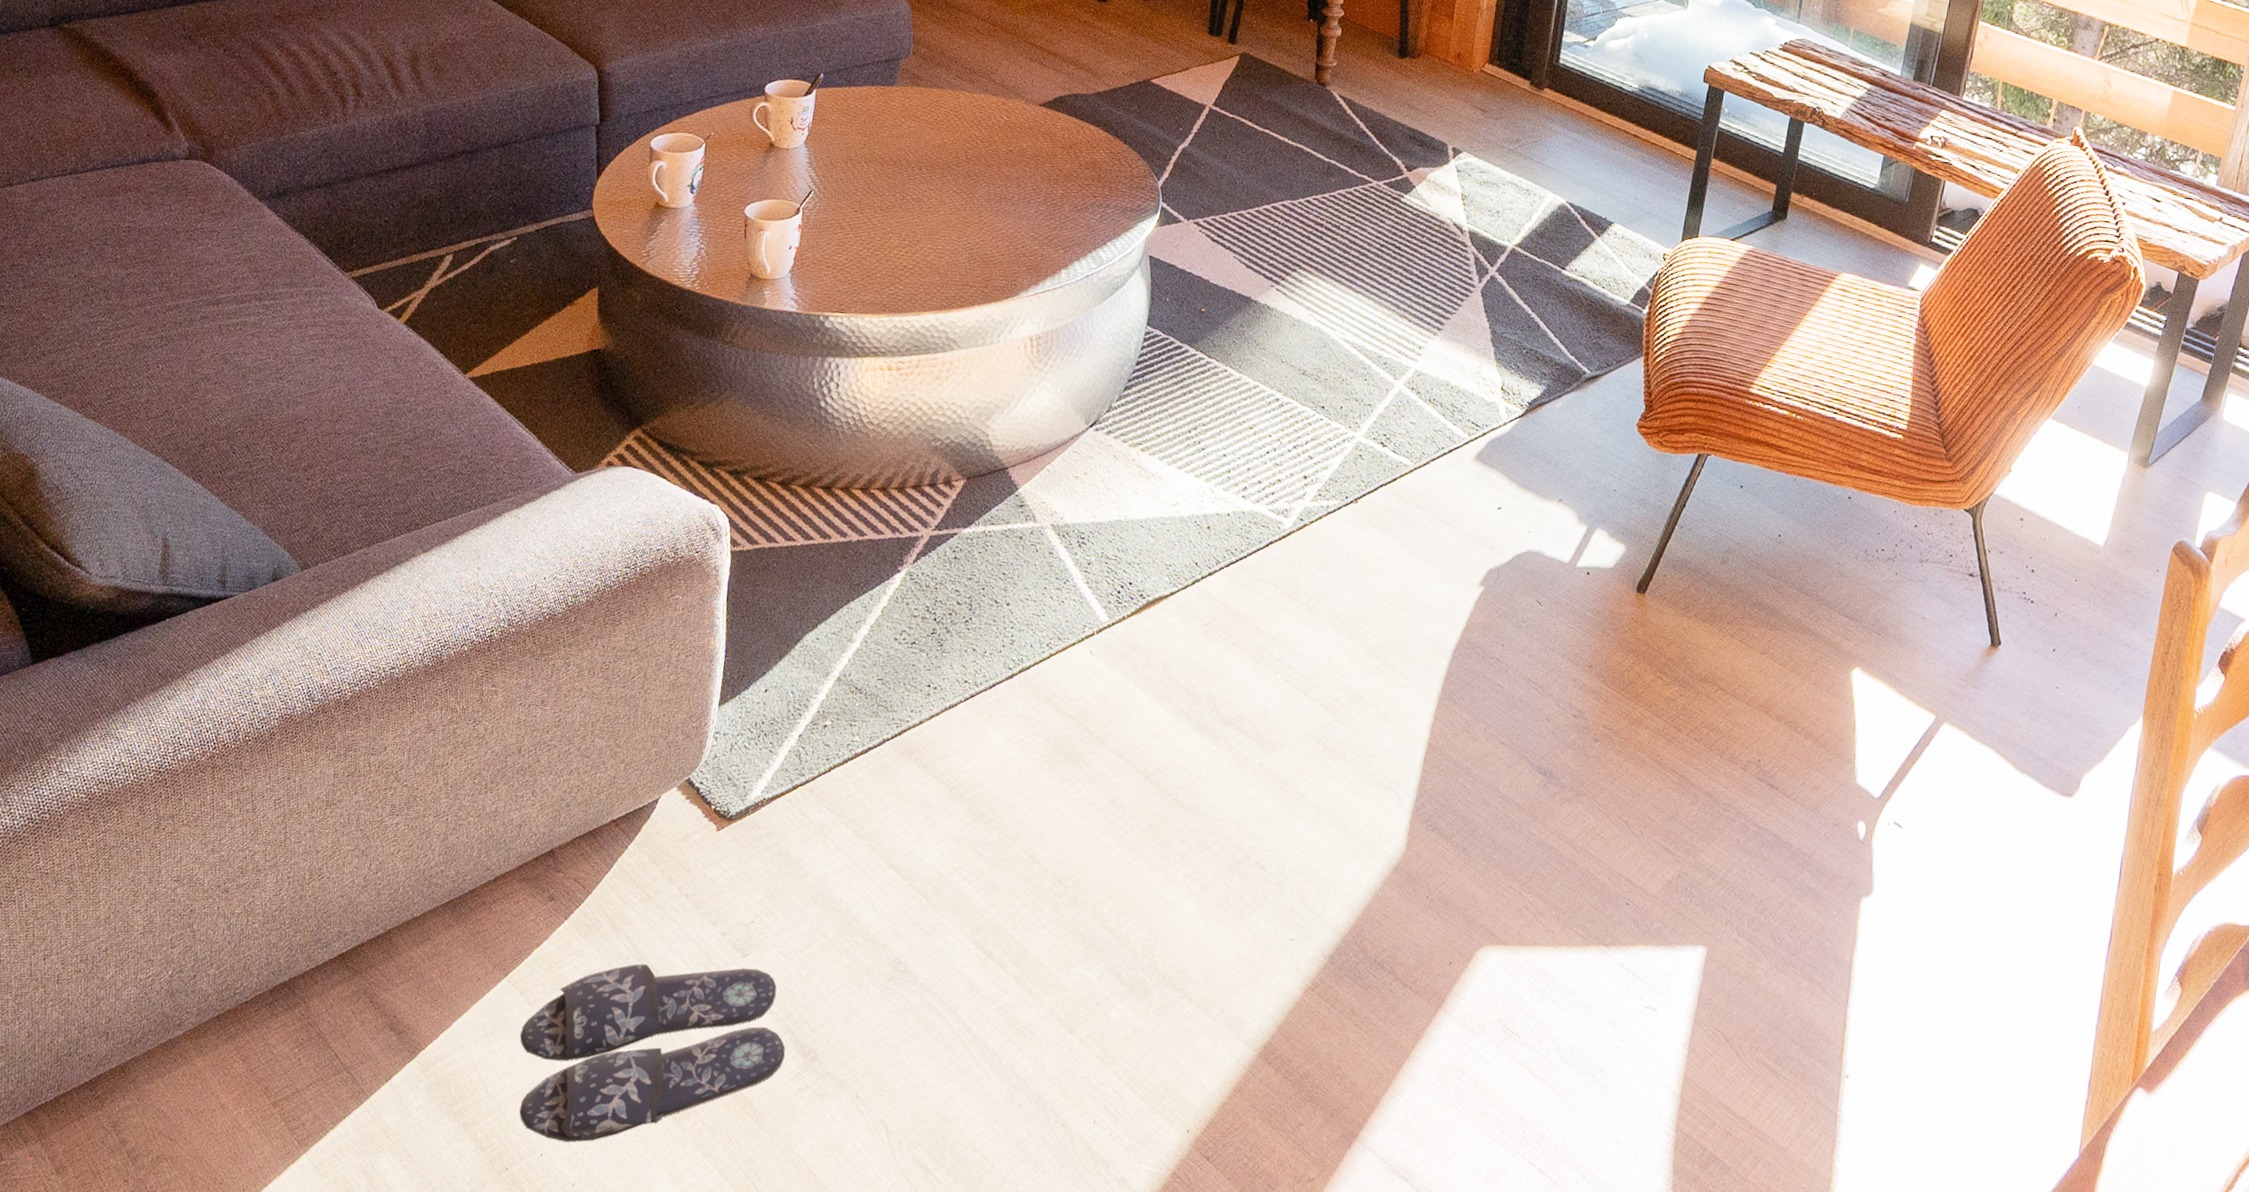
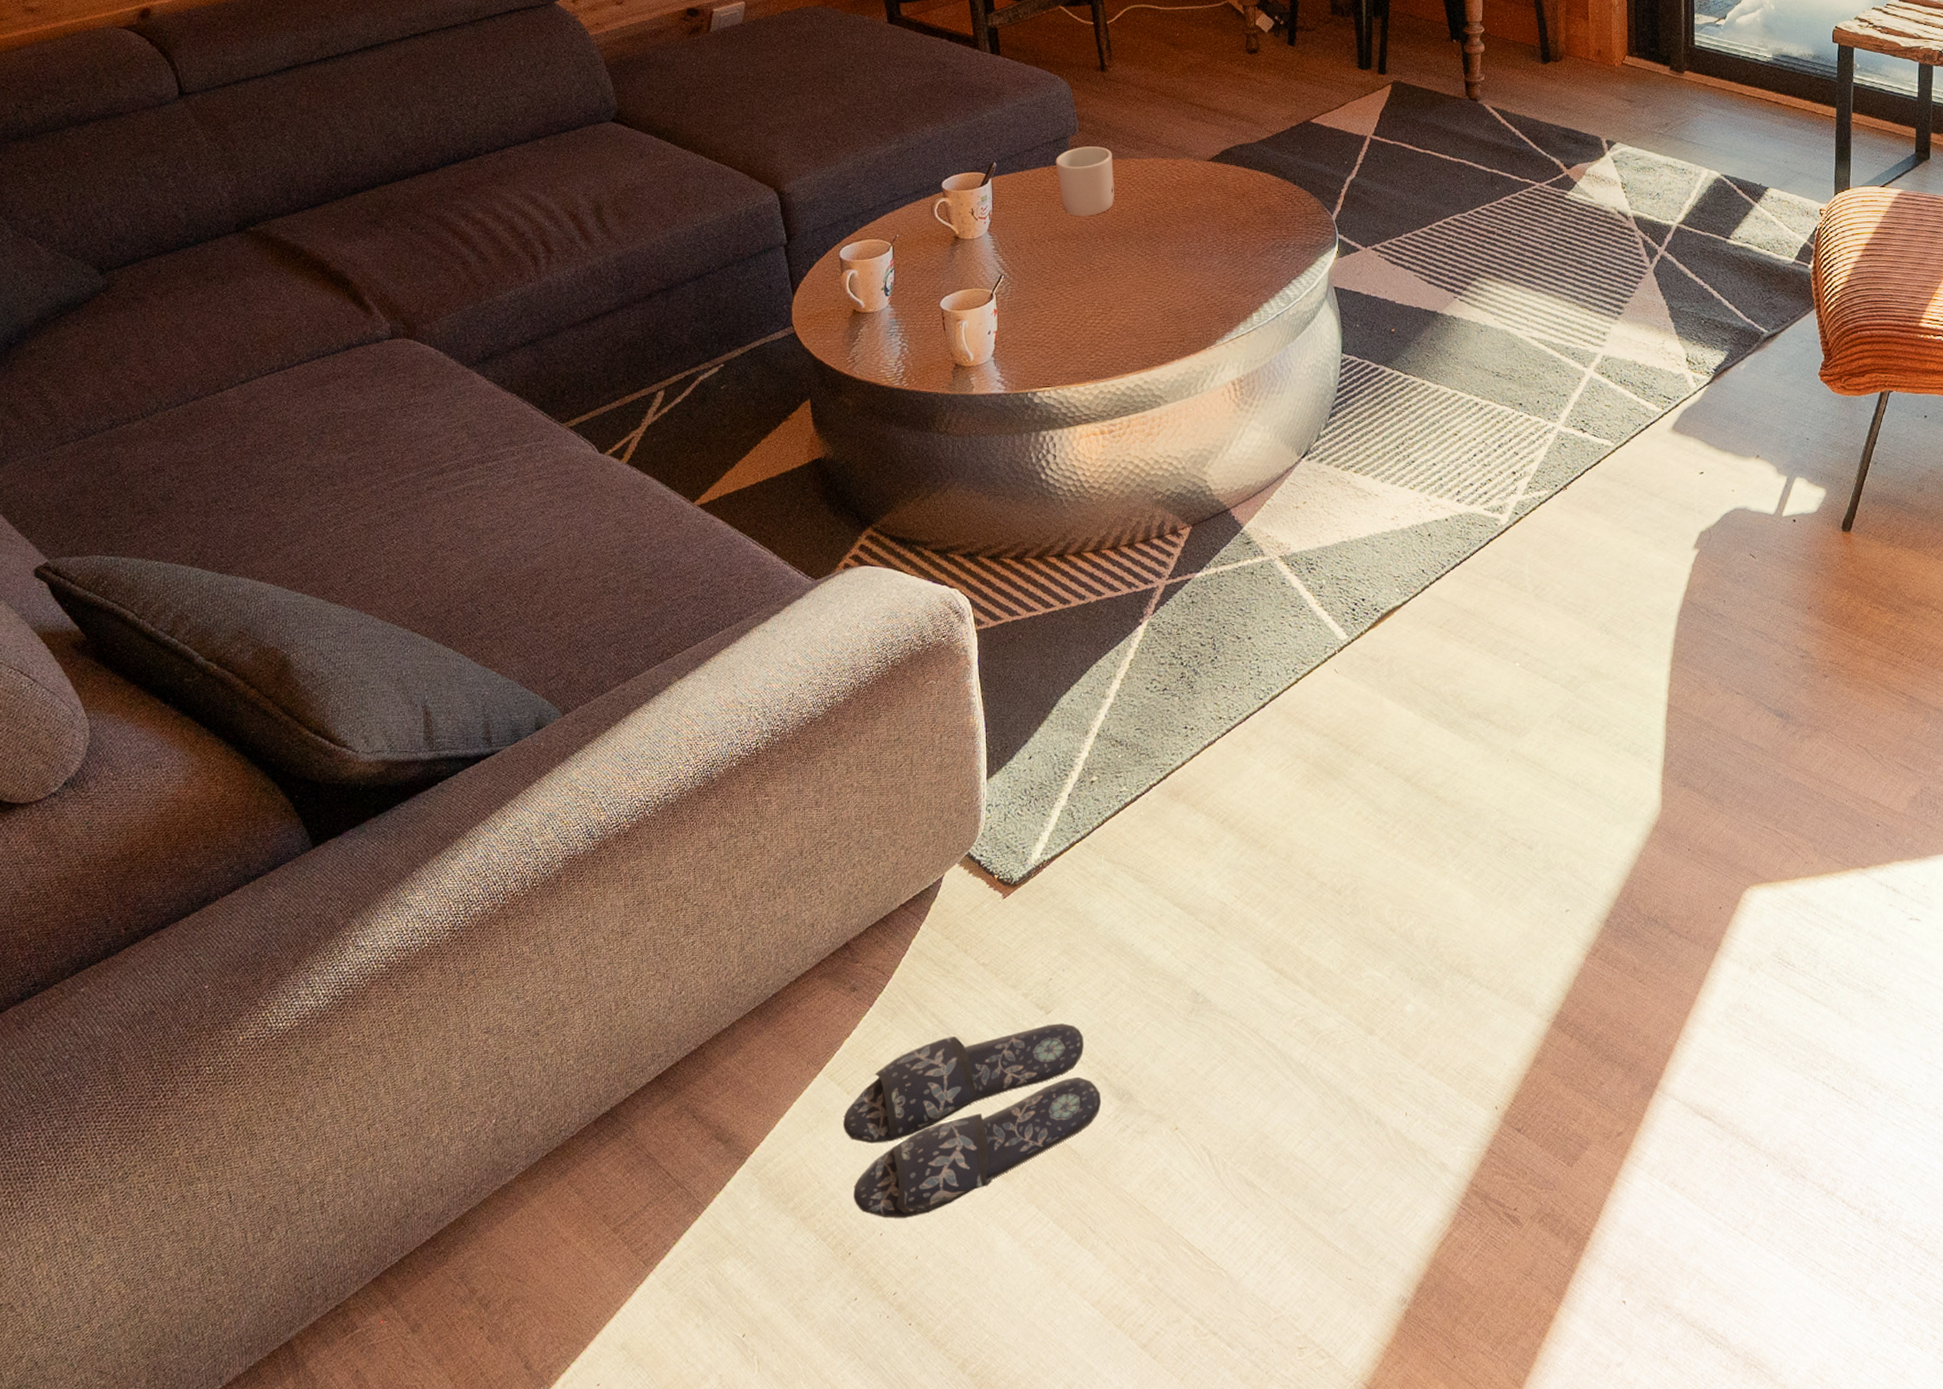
mug: none [883,71,943,144] -> present [1055,146,1115,217]

